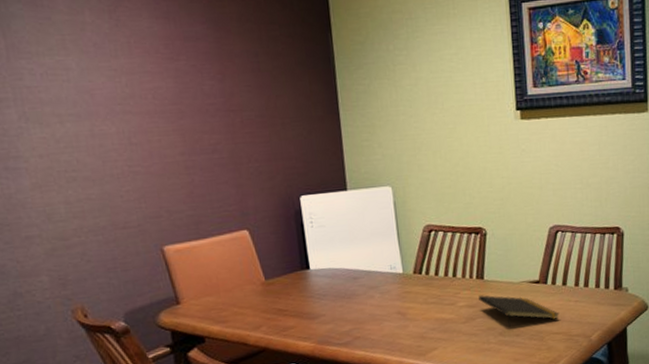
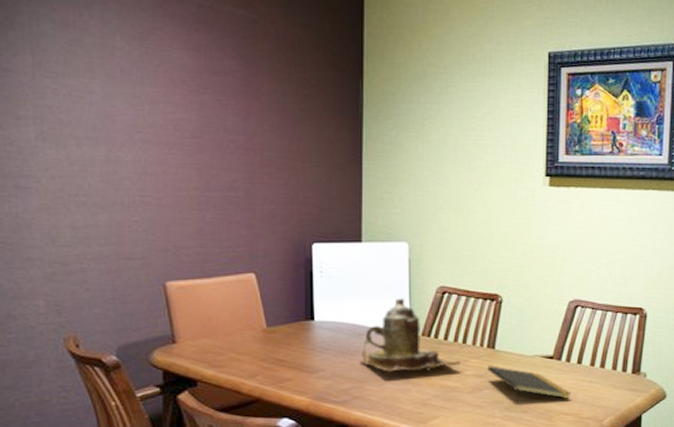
teapot: none [357,239,453,311] -> present [360,298,461,373]

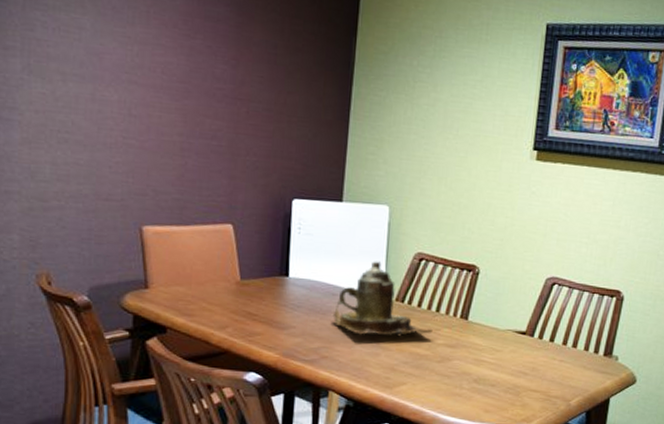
notepad: present [488,365,571,403] -> none [459,336,541,376]

